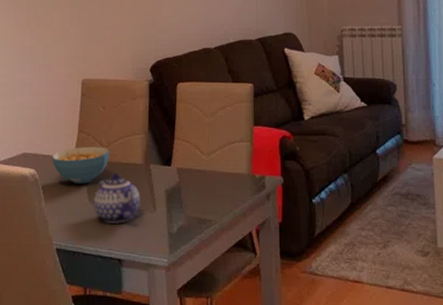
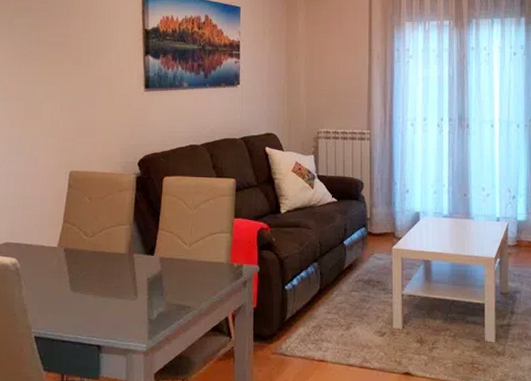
cereal bowl: present [51,146,109,184] -> none [34,236,94,272]
teapot: present [94,173,140,224] -> none [75,262,122,312]

